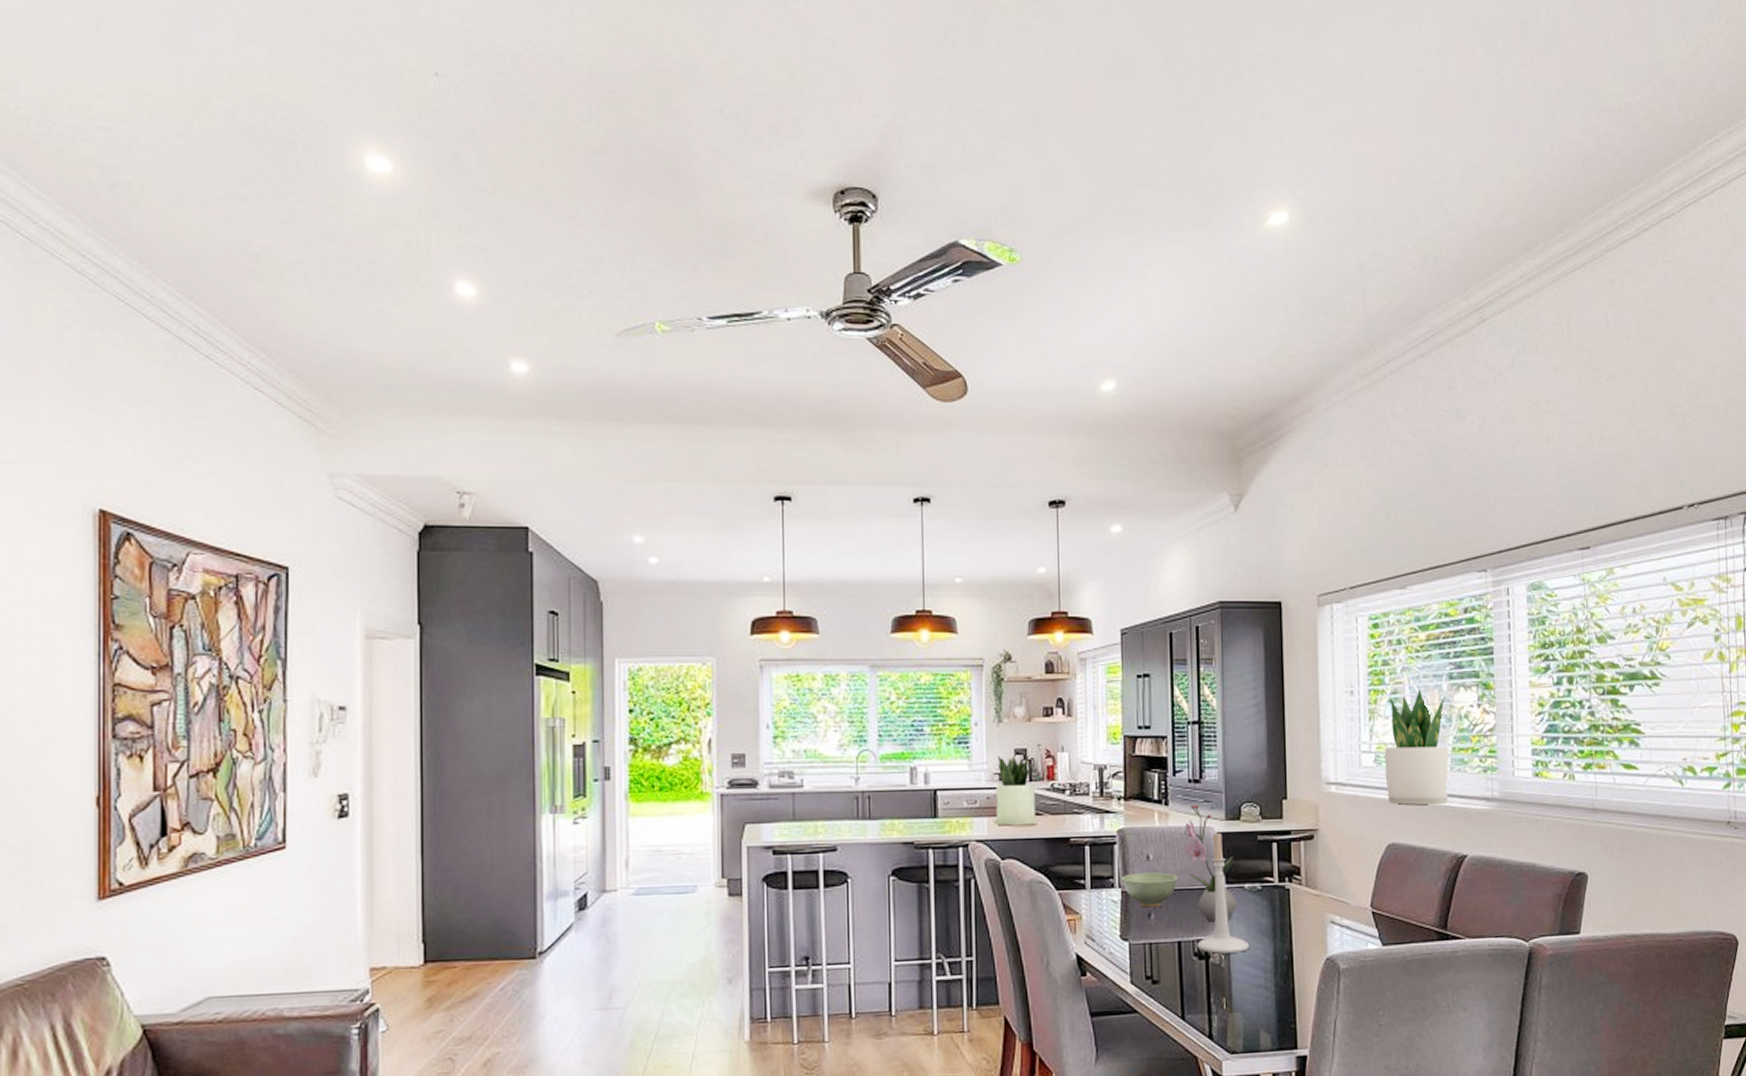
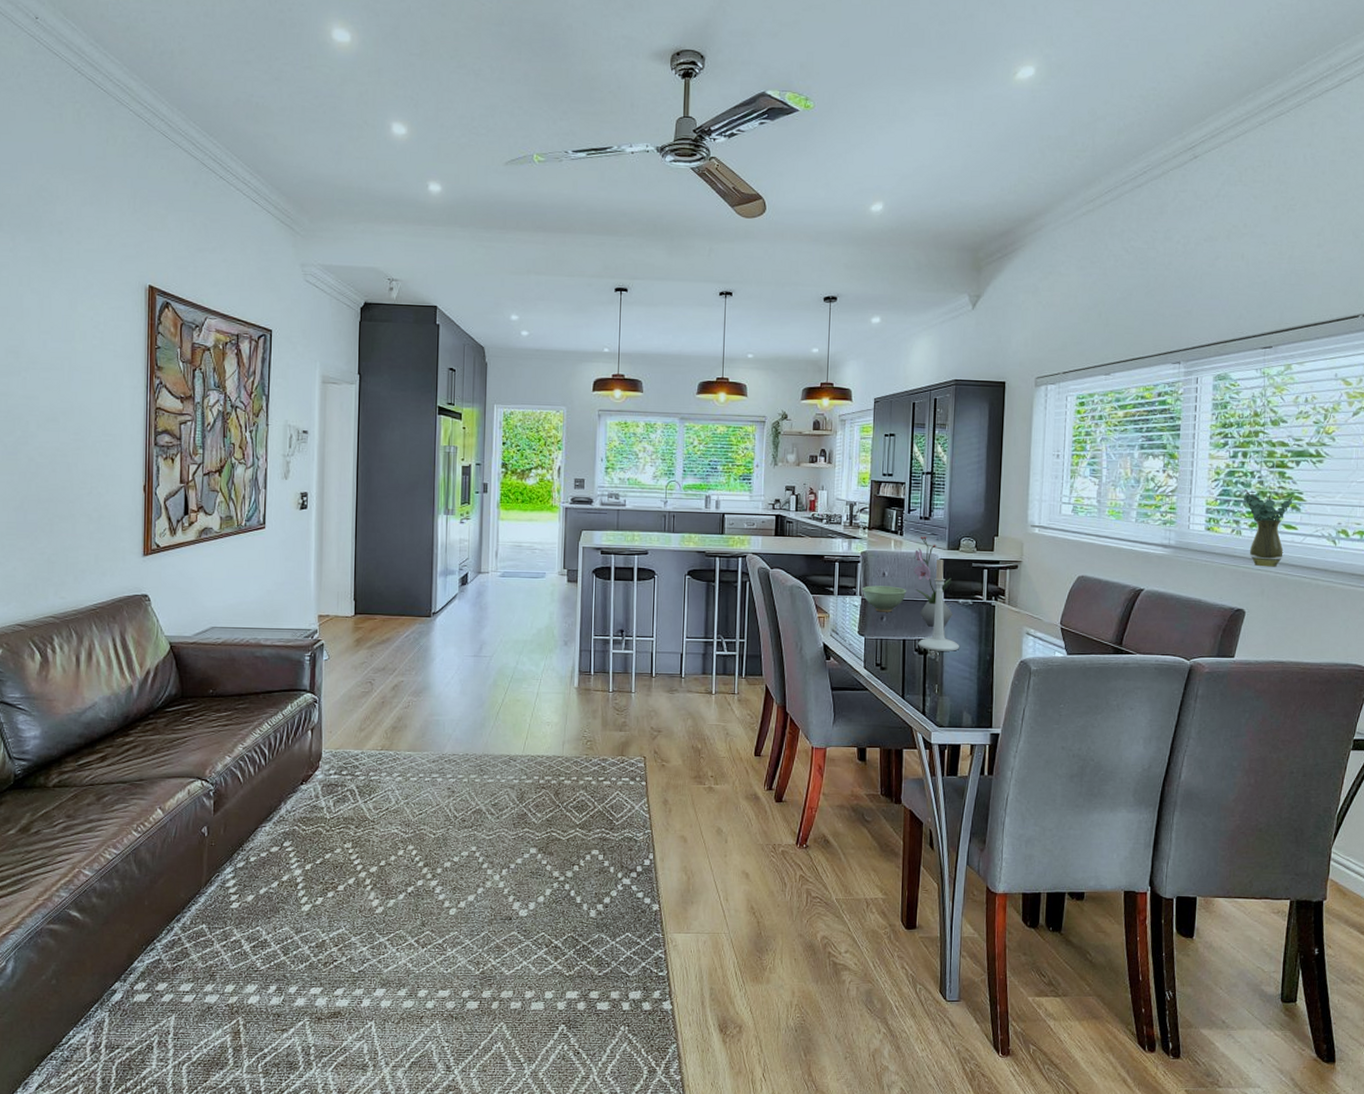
planter: present [992,754,1039,826] -> none [765,490,801,545]
planter: present [1384,689,1449,806] -> none [1080,456,1136,548]
vase: none [1574,723,1630,818] -> present [1244,489,1293,567]

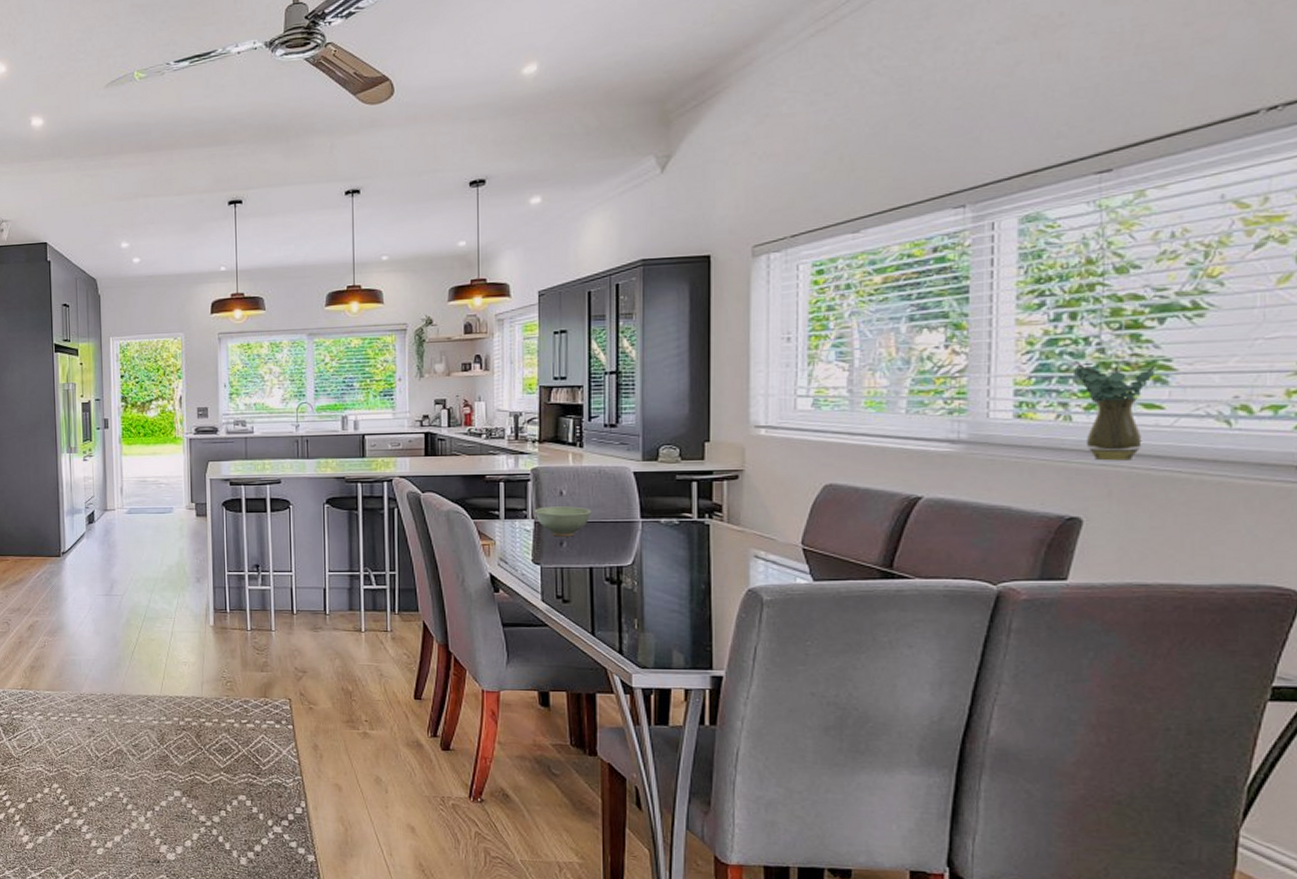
flower arrangement: present [914,536,954,627] -> none [599,447,654,552]
candlestick: present [918,558,959,651] -> none [609,472,664,580]

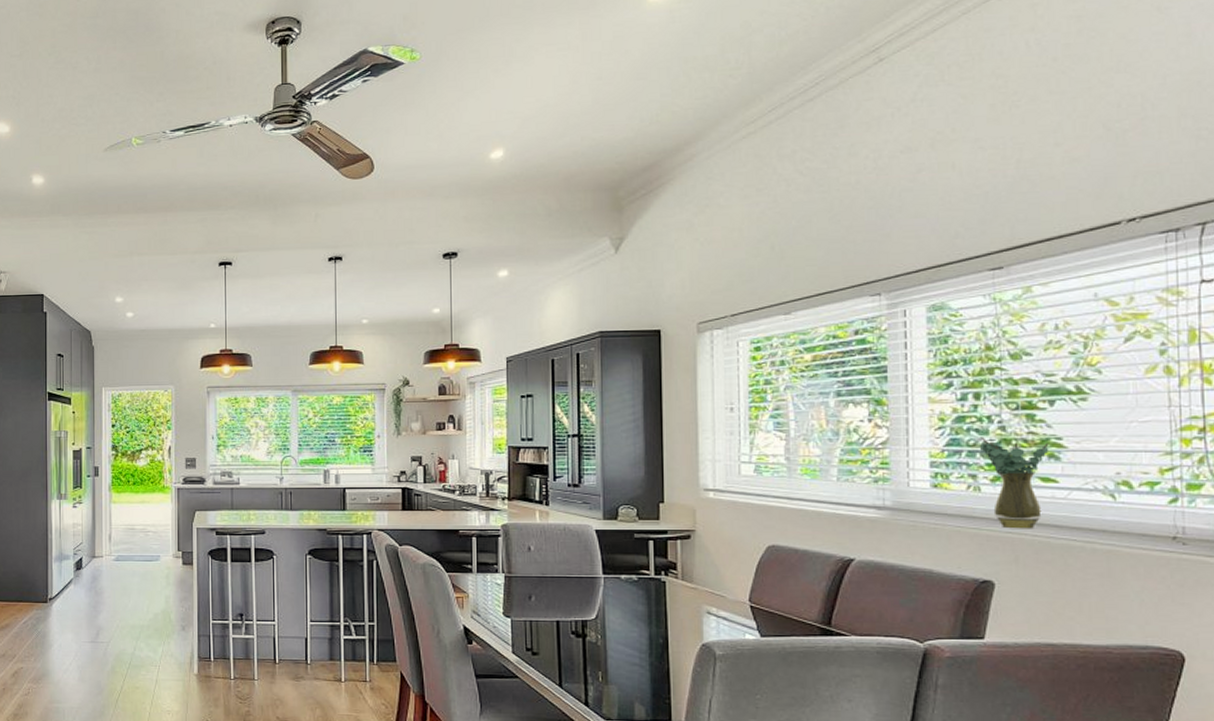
bowl: present [534,506,592,537] -> none [504,561,558,591]

